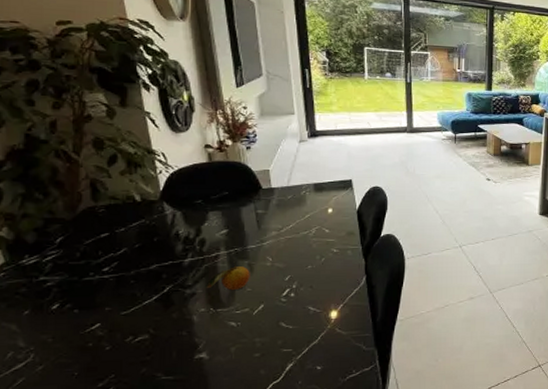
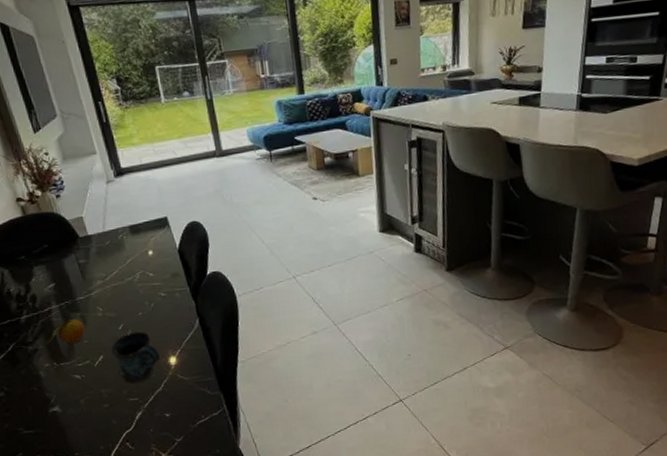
mug: none [273,284,322,335] -> present [111,331,161,384]

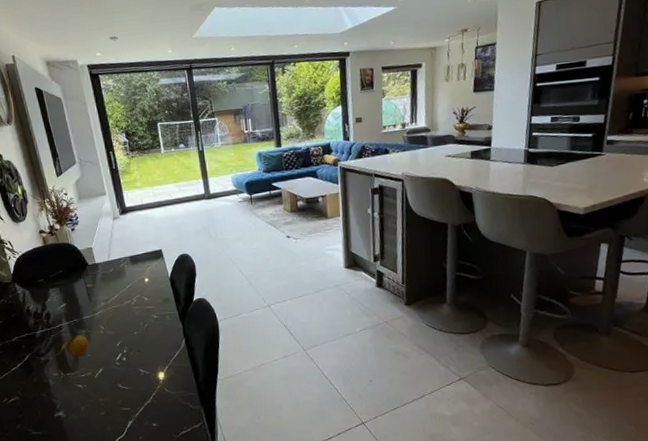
mug: present [111,331,161,384] -> none [109,348,151,395]

